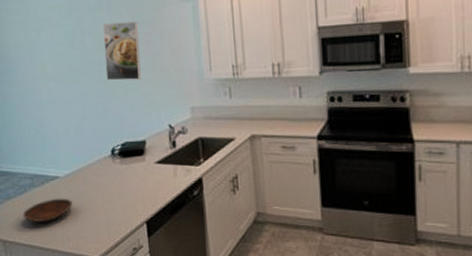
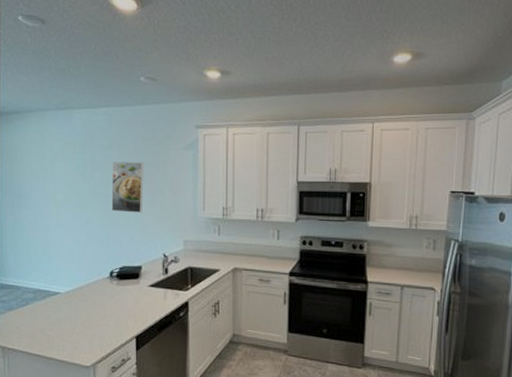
bowl: present [22,198,73,222] -> none [23,311,70,332]

